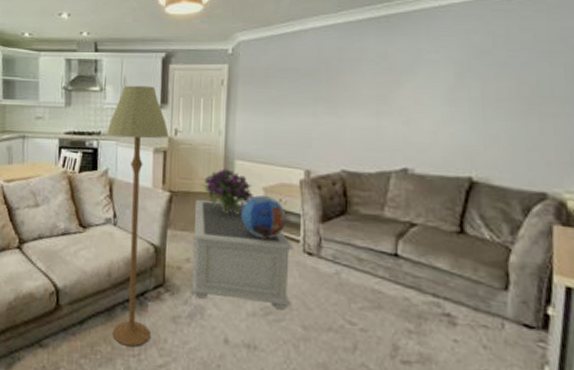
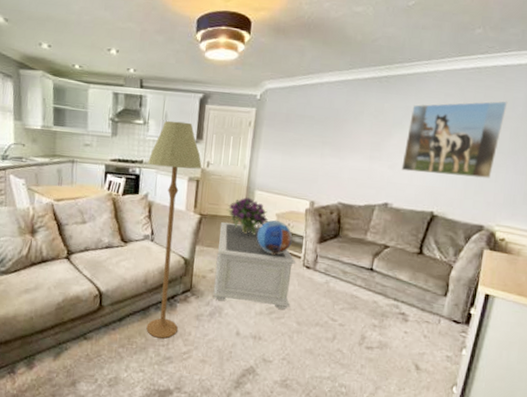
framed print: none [420,32,555,132] -> present [401,101,508,179]

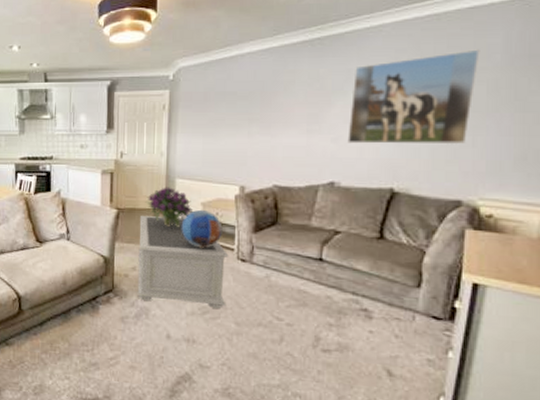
floor lamp: present [146,120,202,339] -> none [58,112,115,343]

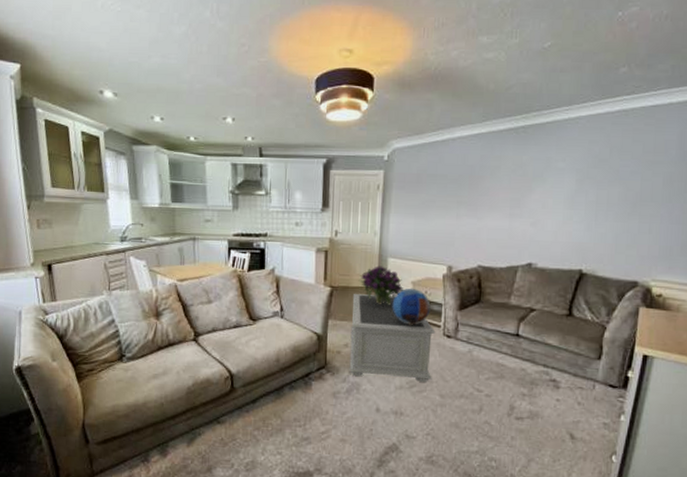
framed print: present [347,49,480,145] -> none [544,144,659,231]

